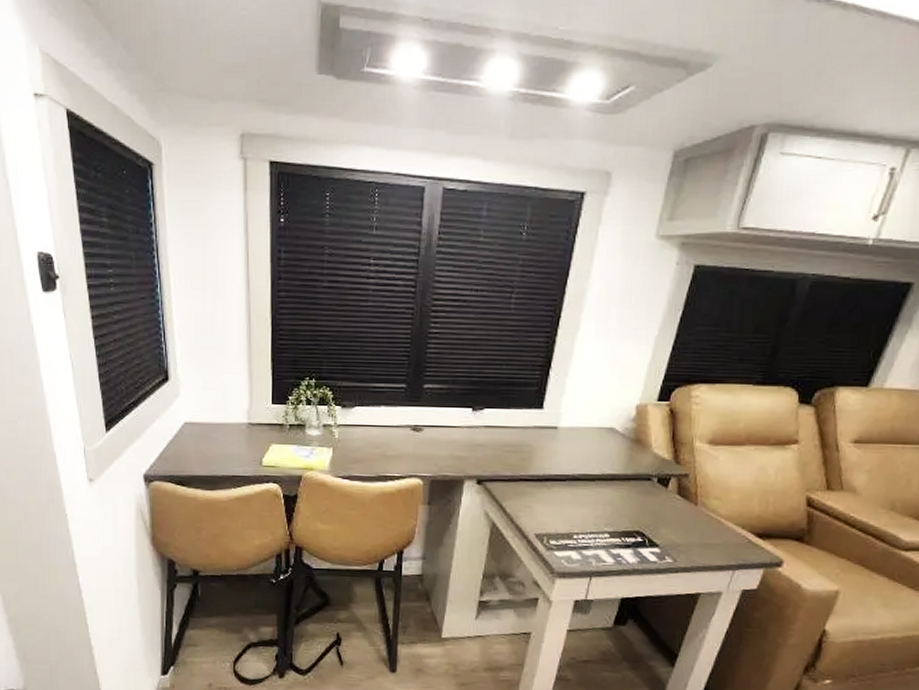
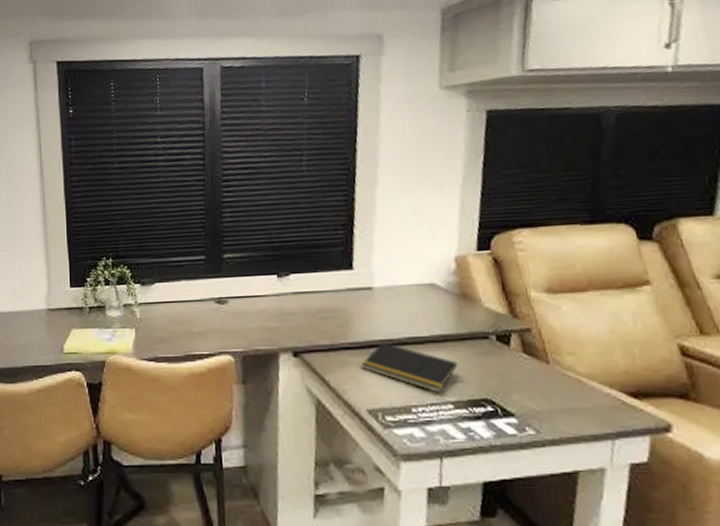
notepad: none [536,477,621,524] -> present [361,343,459,393]

